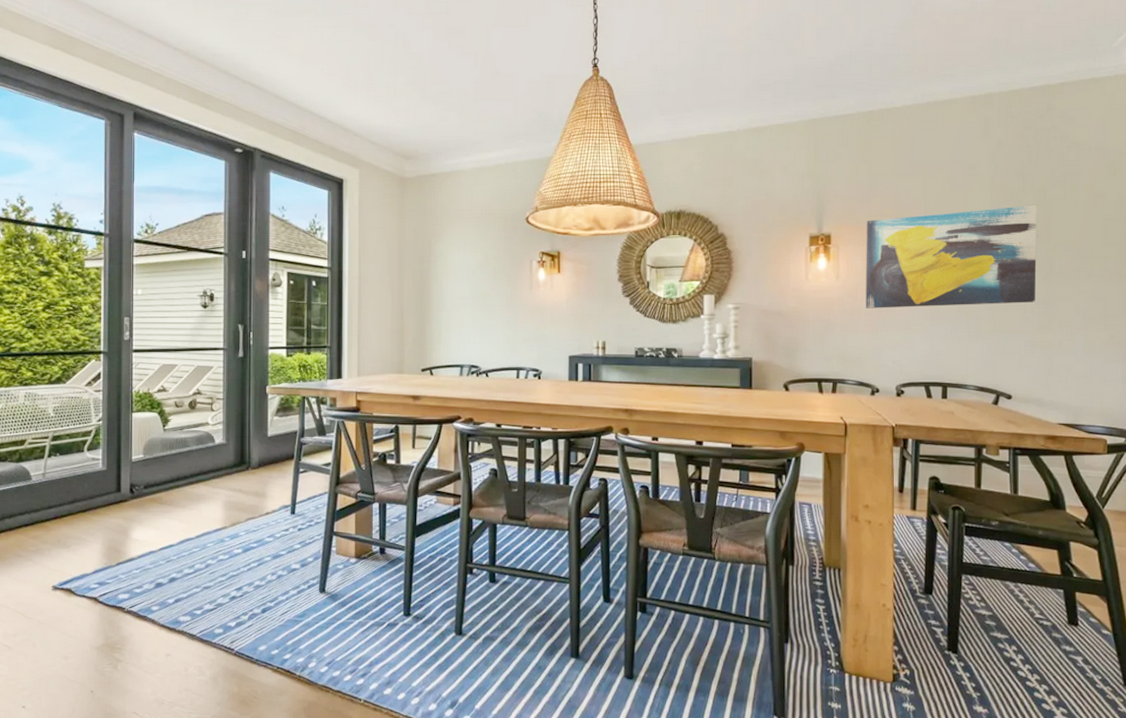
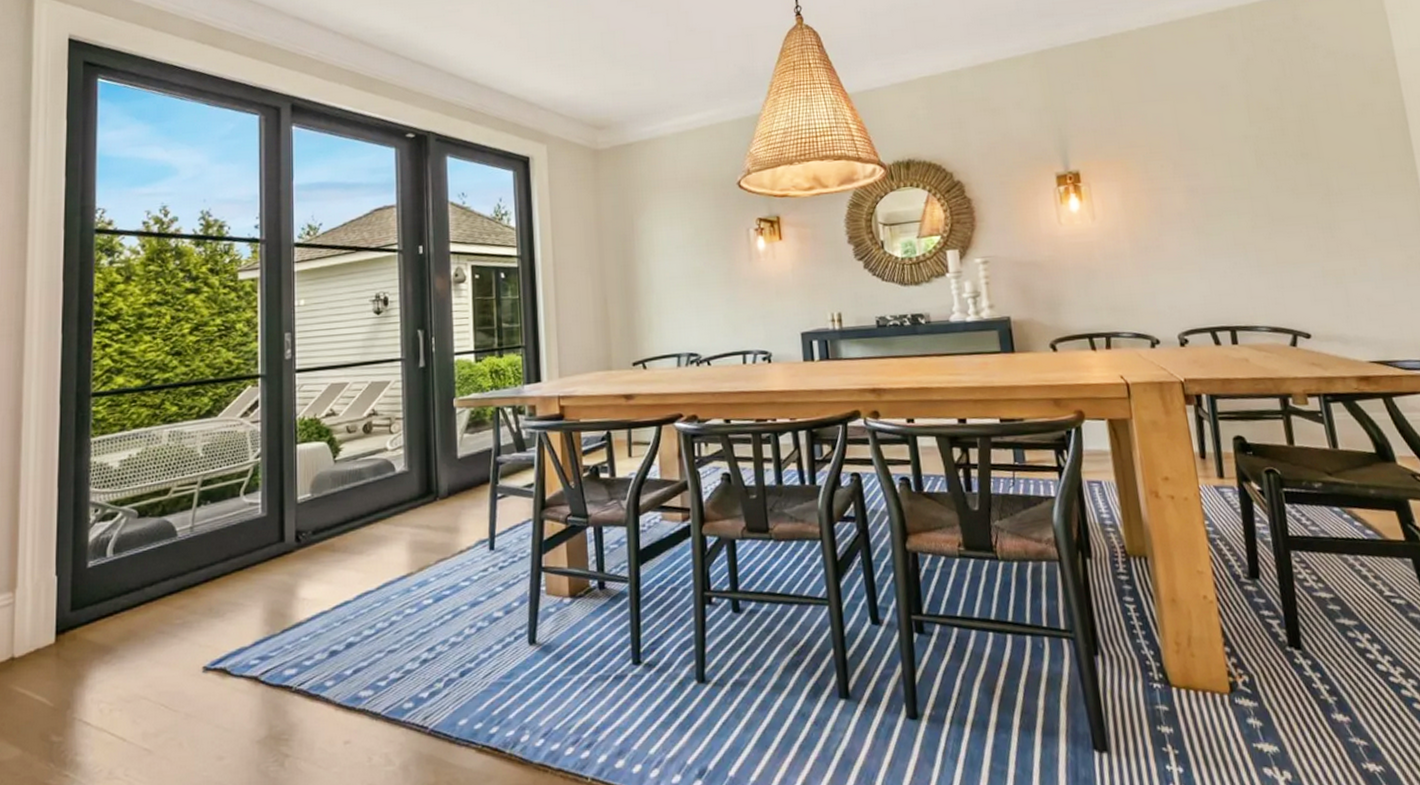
wall art: present [865,205,1037,308] -> none [1116,122,1318,250]

